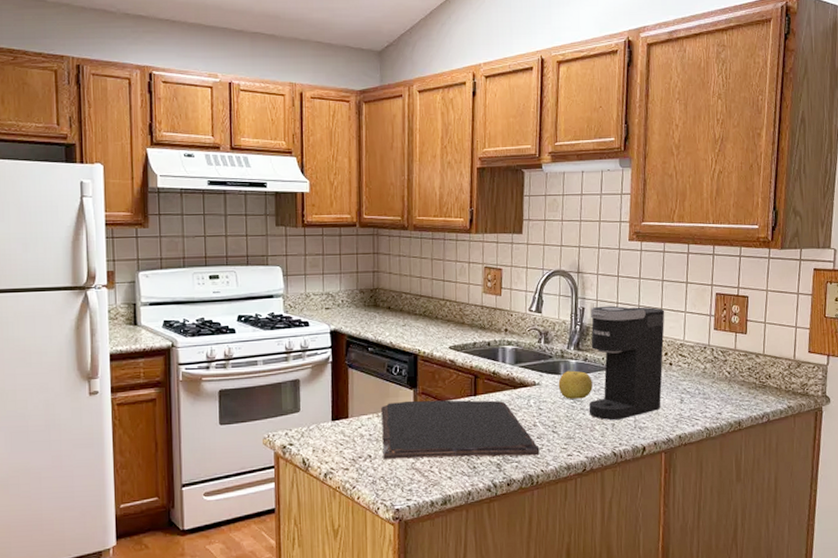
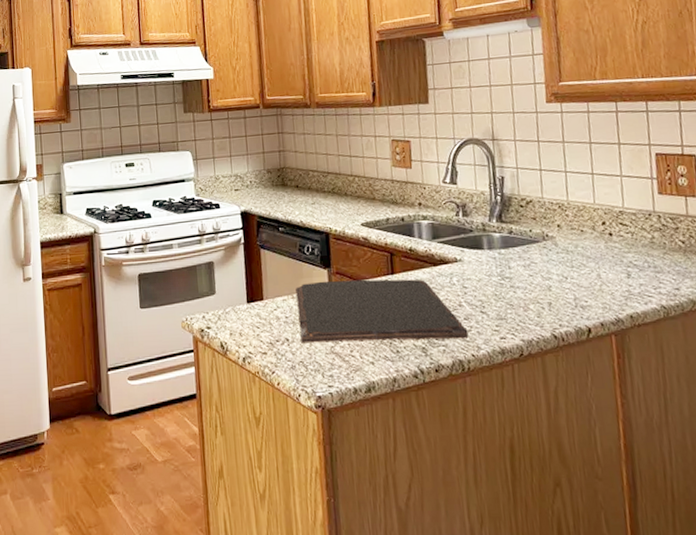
fruit: present [558,370,593,399] -> none [482,244,522,276]
coffee maker: present [588,305,665,420] -> none [511,172,604,298]

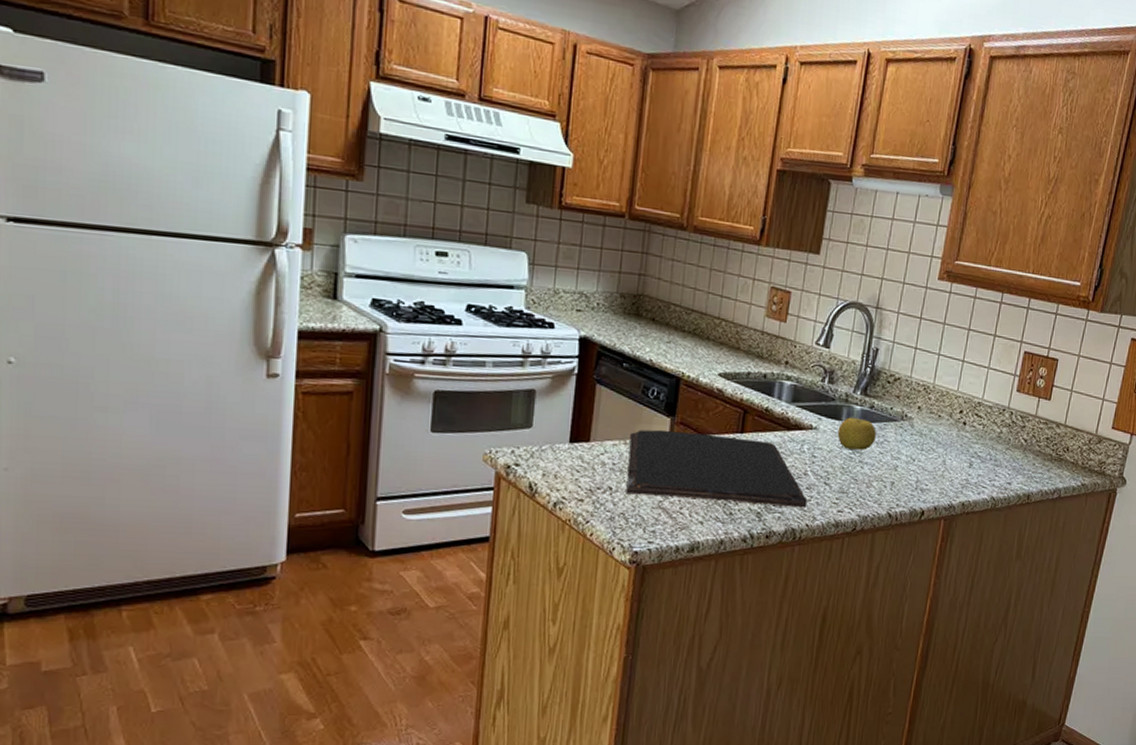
fruit: none [482,244,522,276] -> present [837,417,876,450]

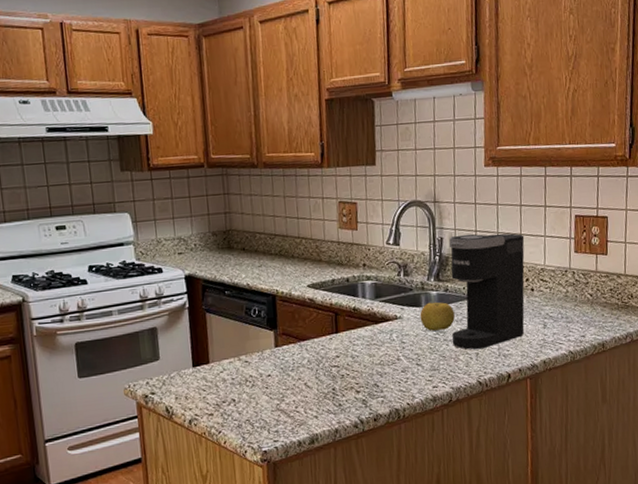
cutting board: present [626,429,808,508] -> none [242,337,405,403]
coffee maker: none [867,349,967,478] -> present [449,233,525,350]

